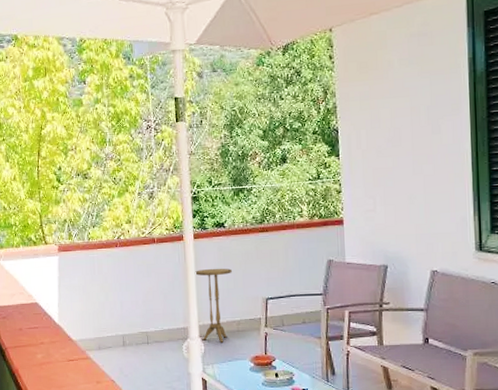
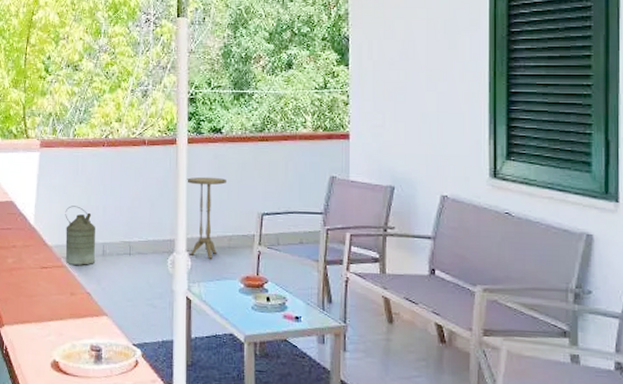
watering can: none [86,303,116,356] -> present [65,206,95,265]

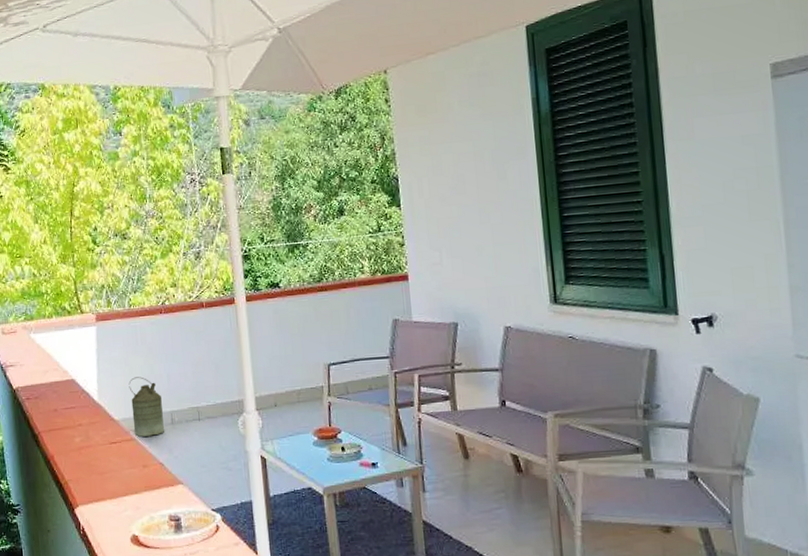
side table: present [185,177,228,259] -> none [248,332,291,415]

